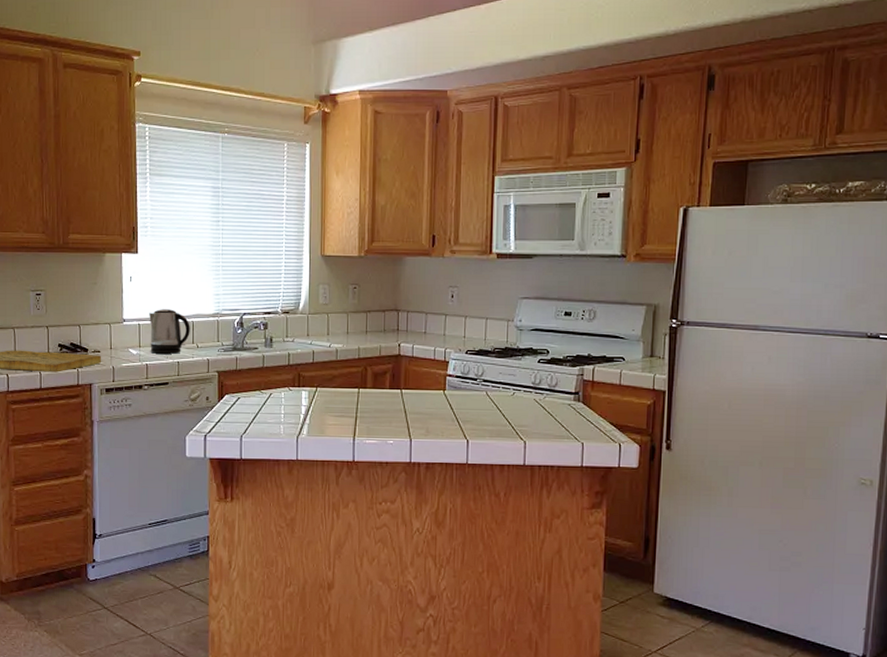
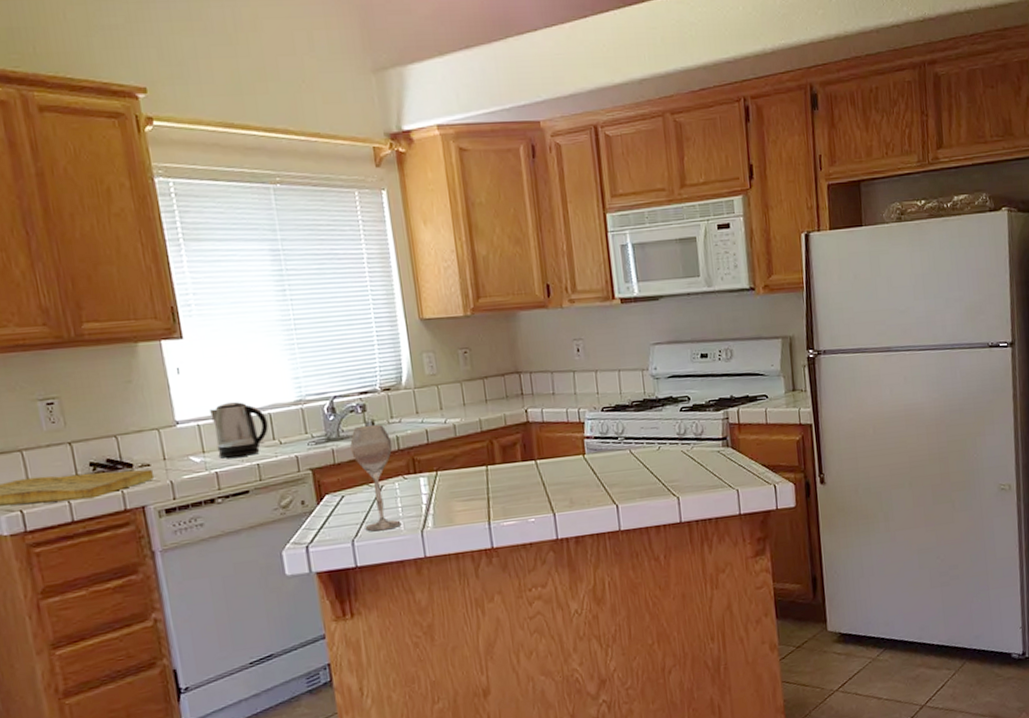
wineglass: none [251,340,284,432] -> present [350,424,402,532]

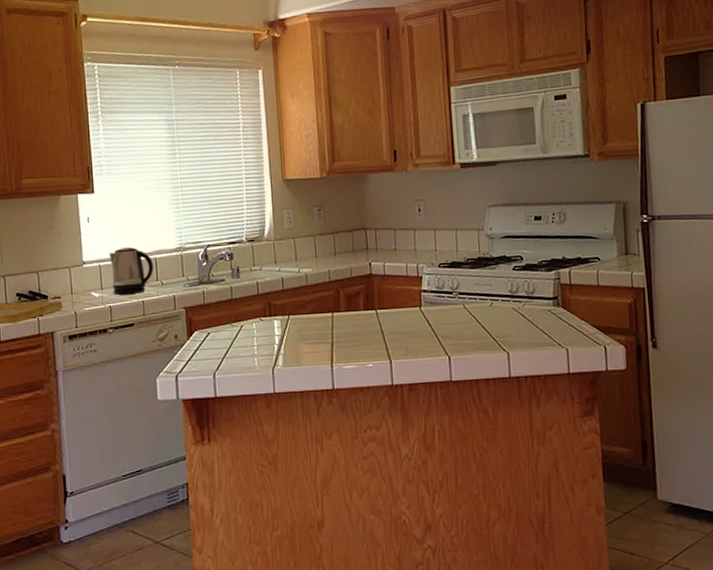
wineglass: present [350,424,402,532] -> none [218,271,256,367]

